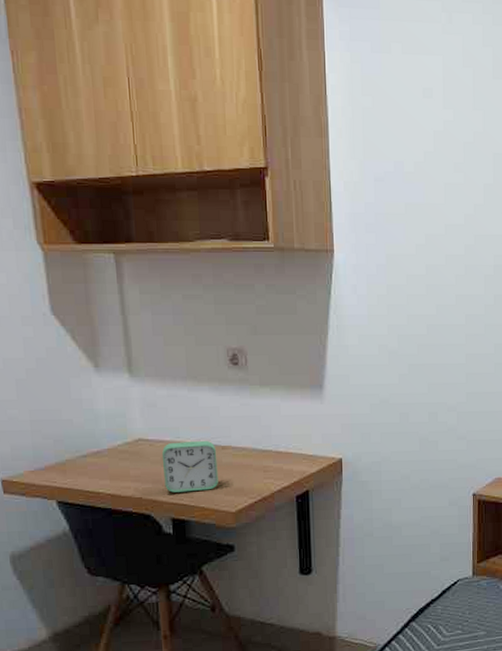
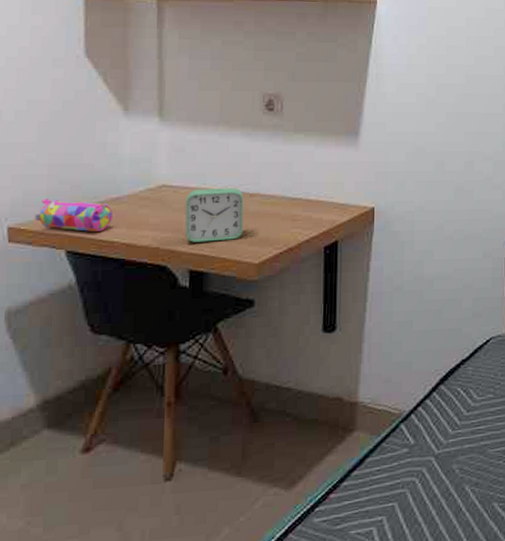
pencil case: none [24,453,96,483] -> present [35,199,113,232]

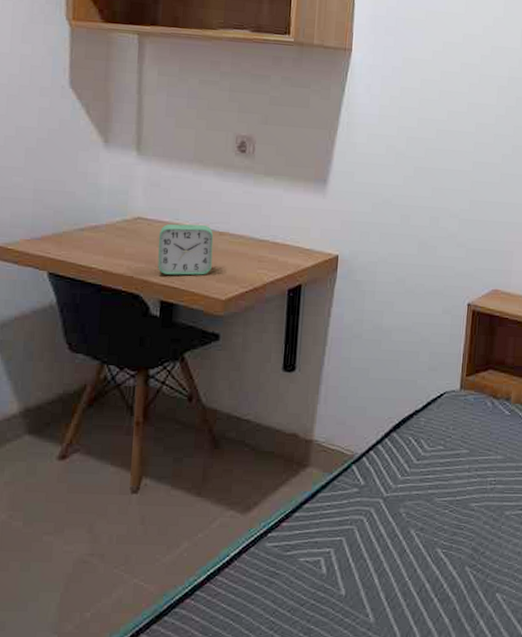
pencil case: present [35,199,113,232] -> none [21,222,91,257]

